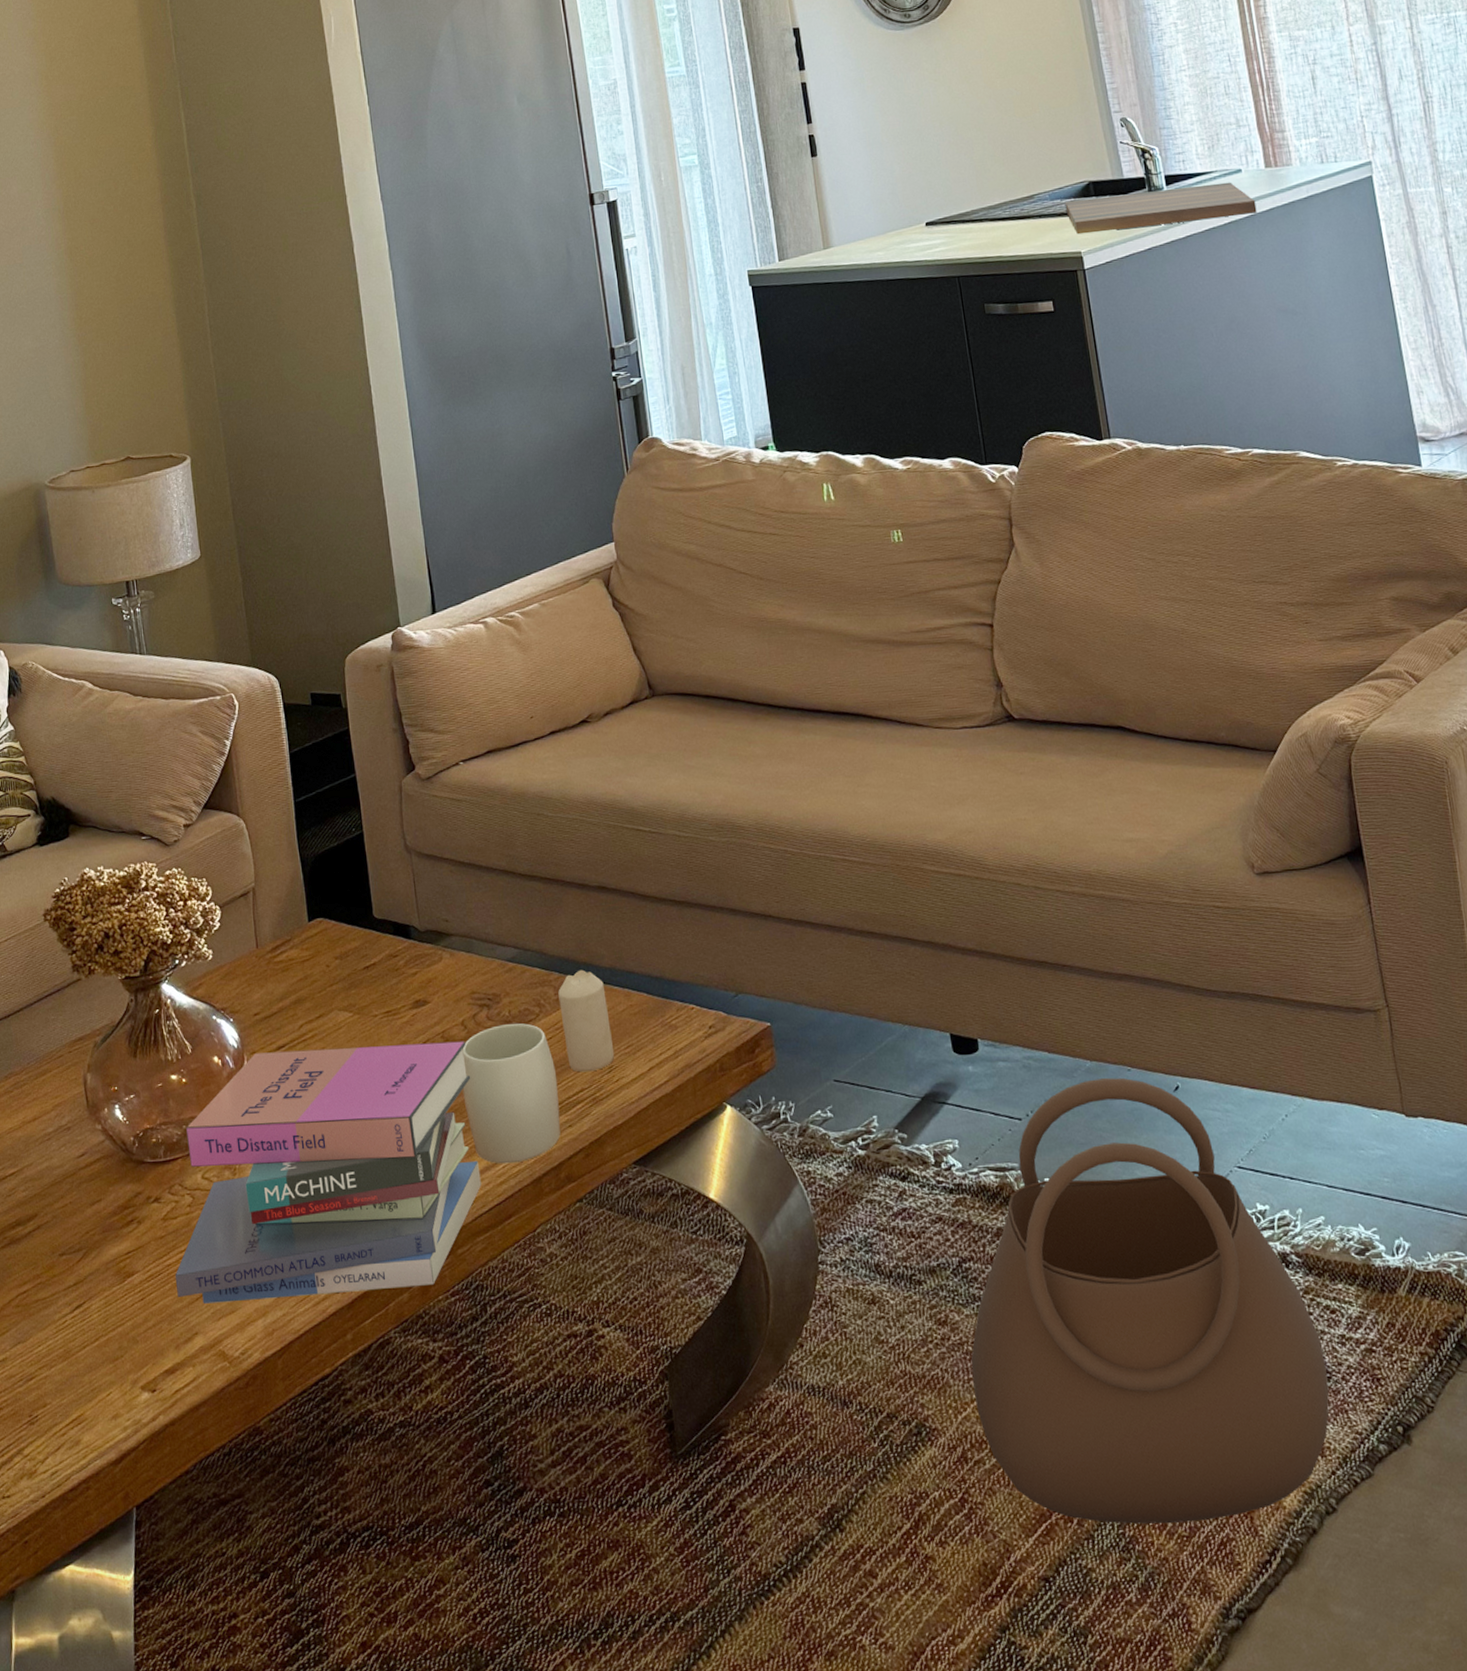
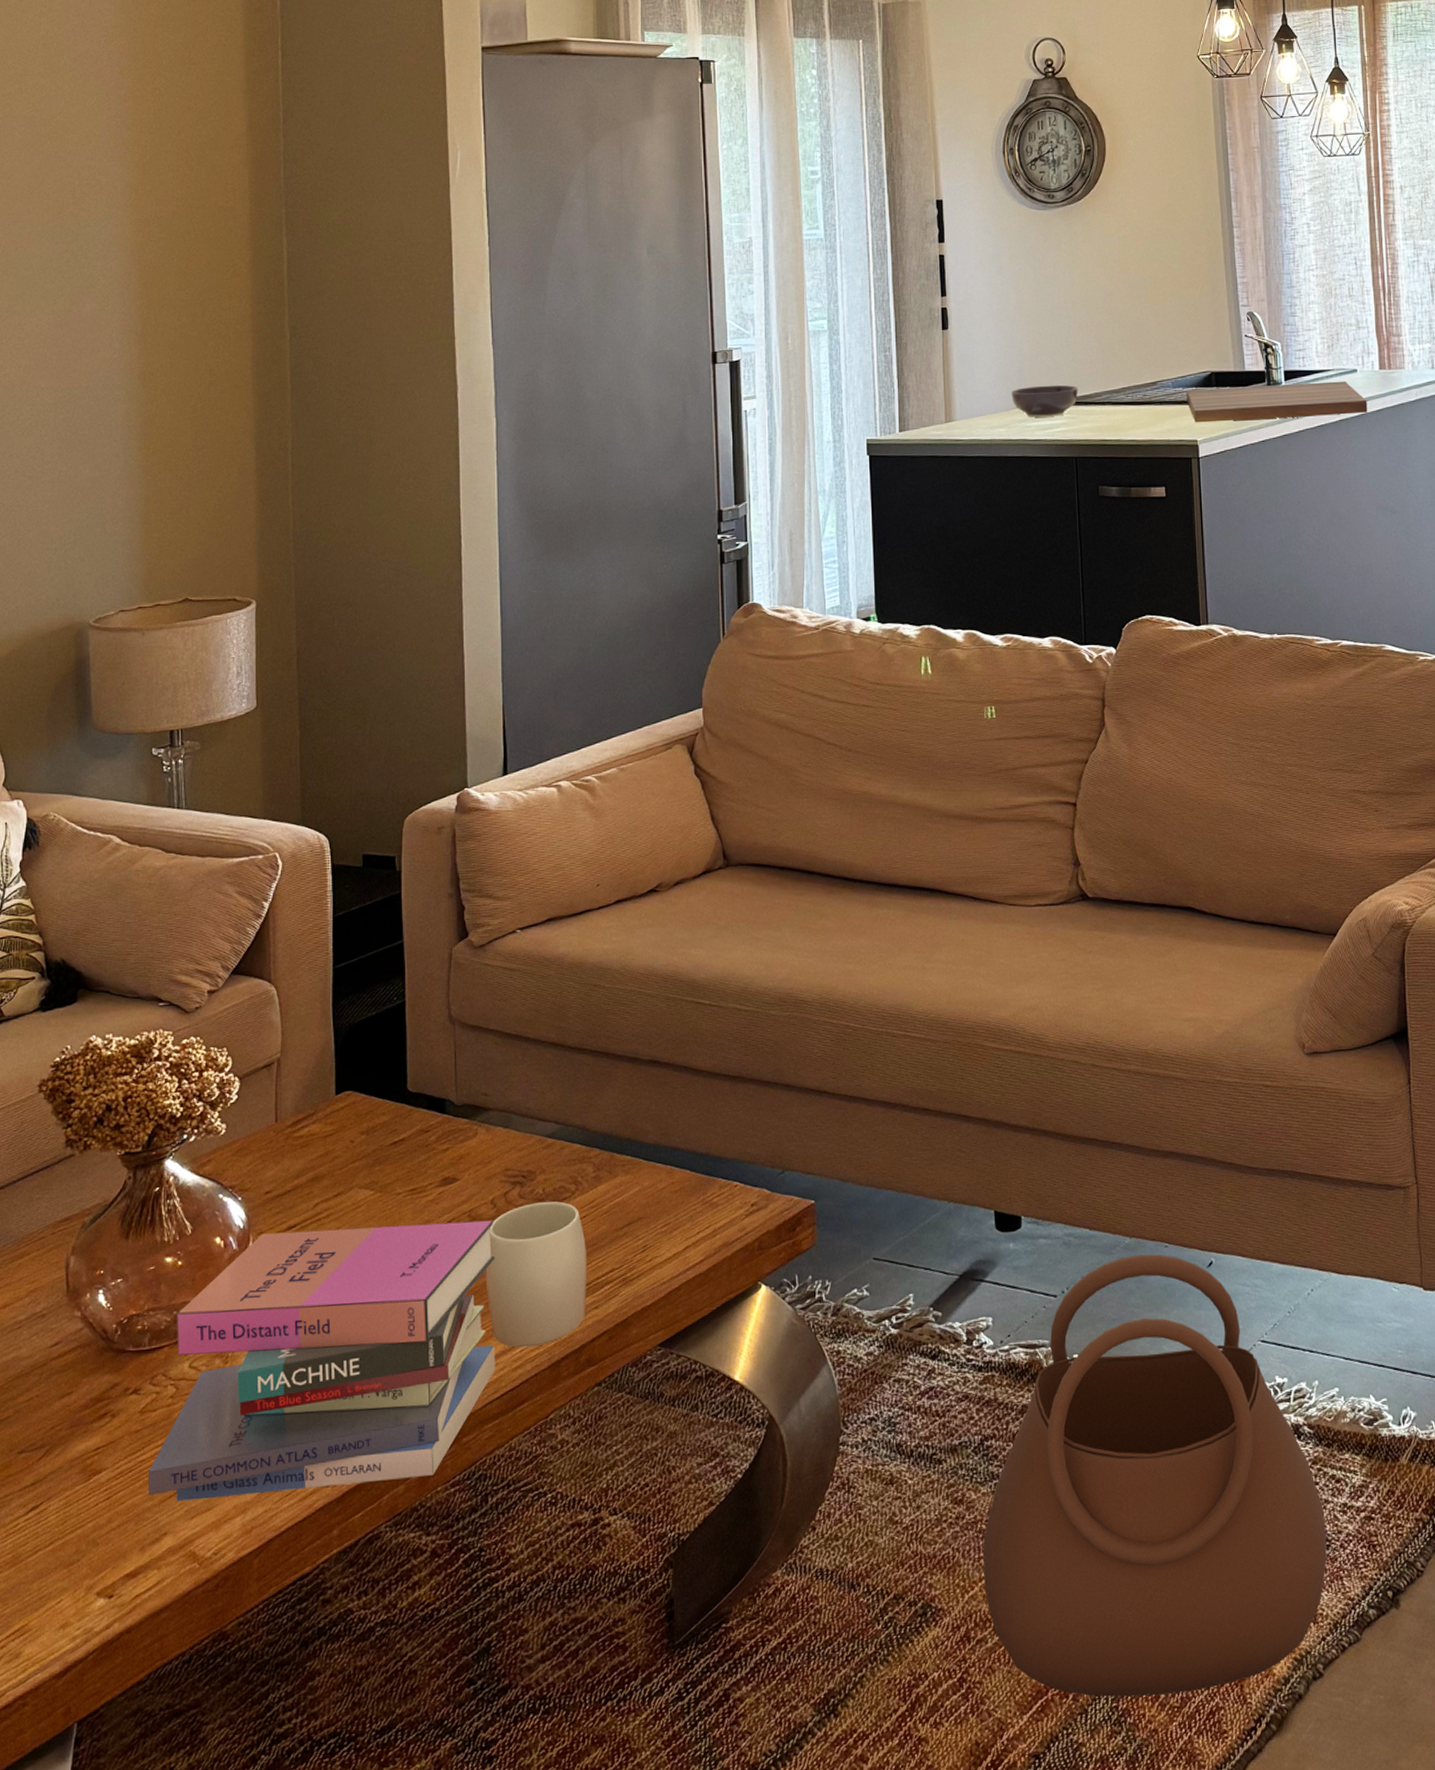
candle: present [558,969,615,1073] -> none [597,1146,650,1252]
bowl: none [885,204,955,239] -> present [1010,385,1079,418]

